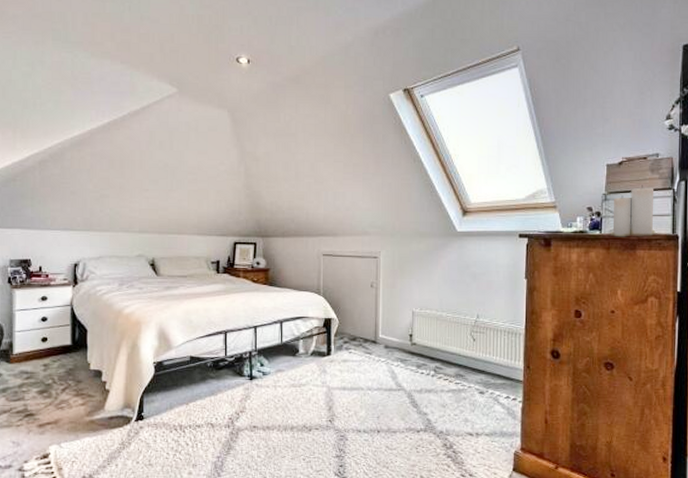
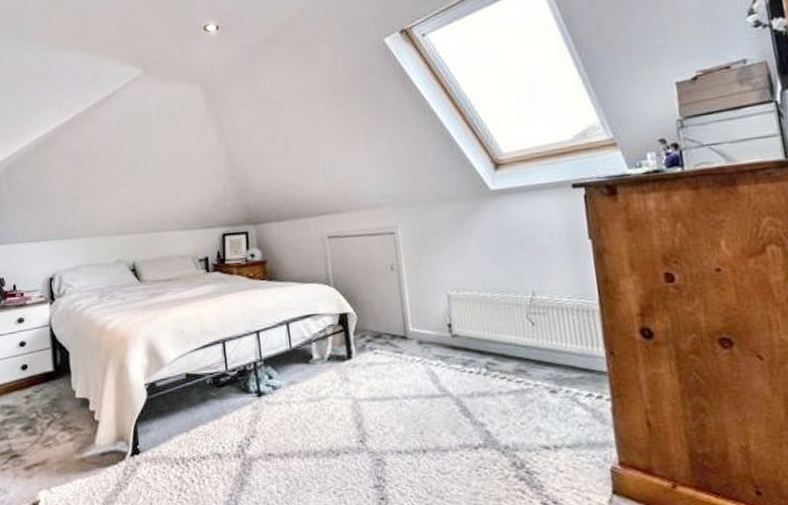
candle: present [609,185,656,237] -> none [692,101,761,173]

